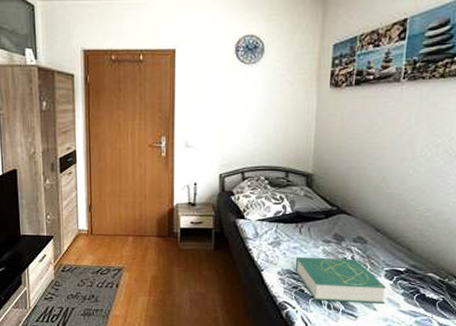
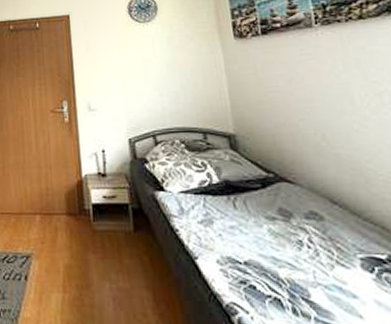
book: present [296,257,387,303] -> none [237,239,374,308]

